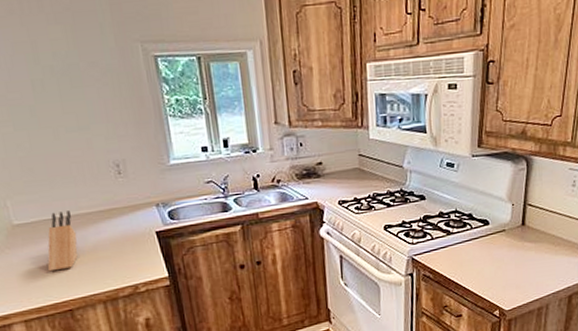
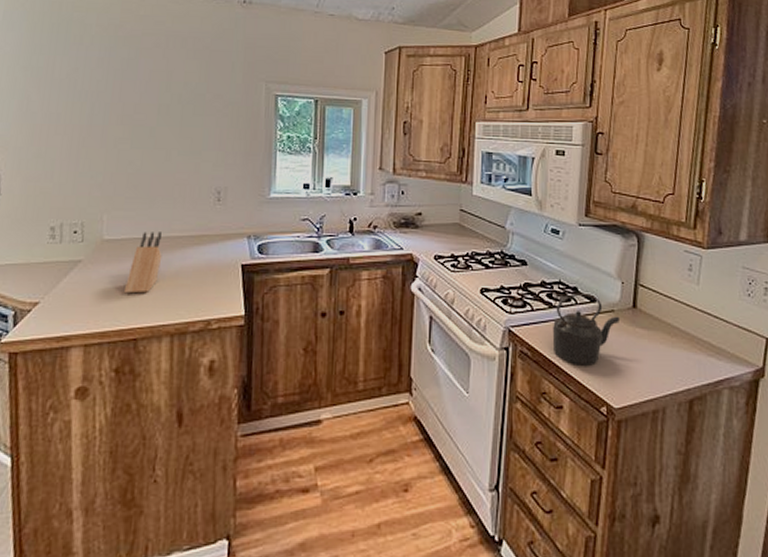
kettle: none [451,217,511,280] -> present [553,292,621,366]

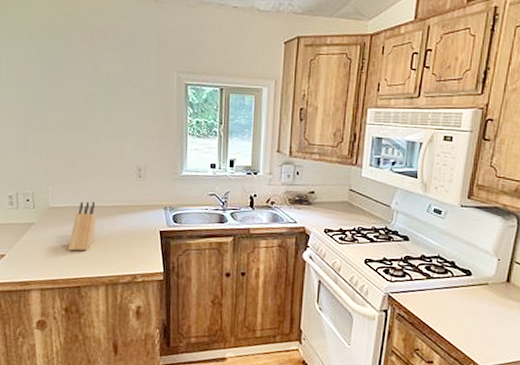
kettle: present [553,292,621,366] -> none [428,266,494,330]

